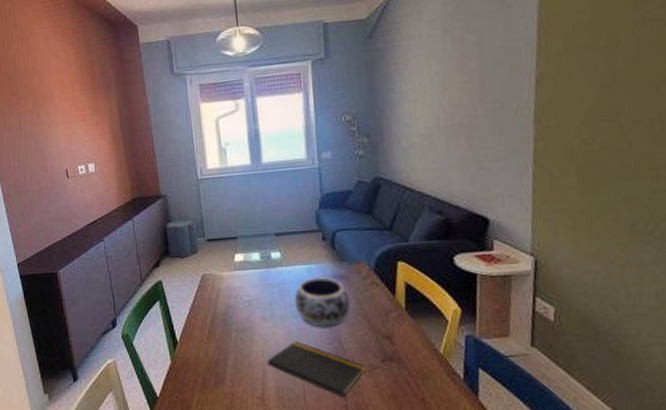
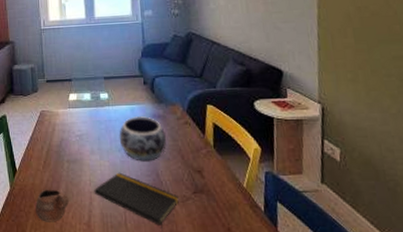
cup: none [201,361,239,397] -> present [35,189,69,222]

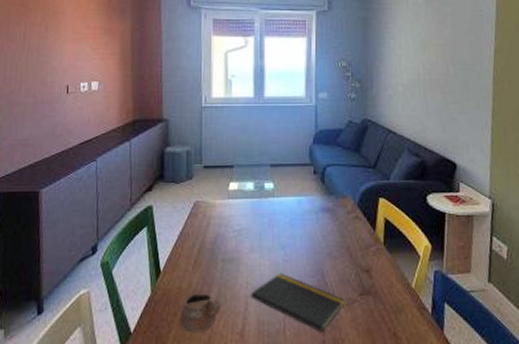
decorative bowl: present [119,116,166,162] -> none [283,210,334,260]

